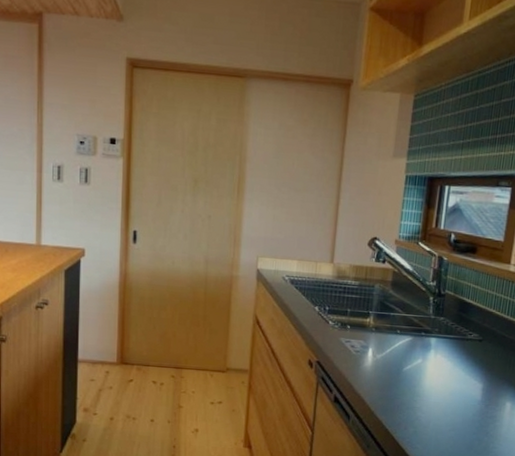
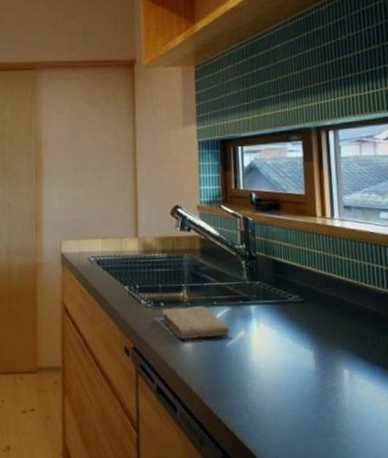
washcloth: none [346,331,408,362] -> present [161,306,230,339]

